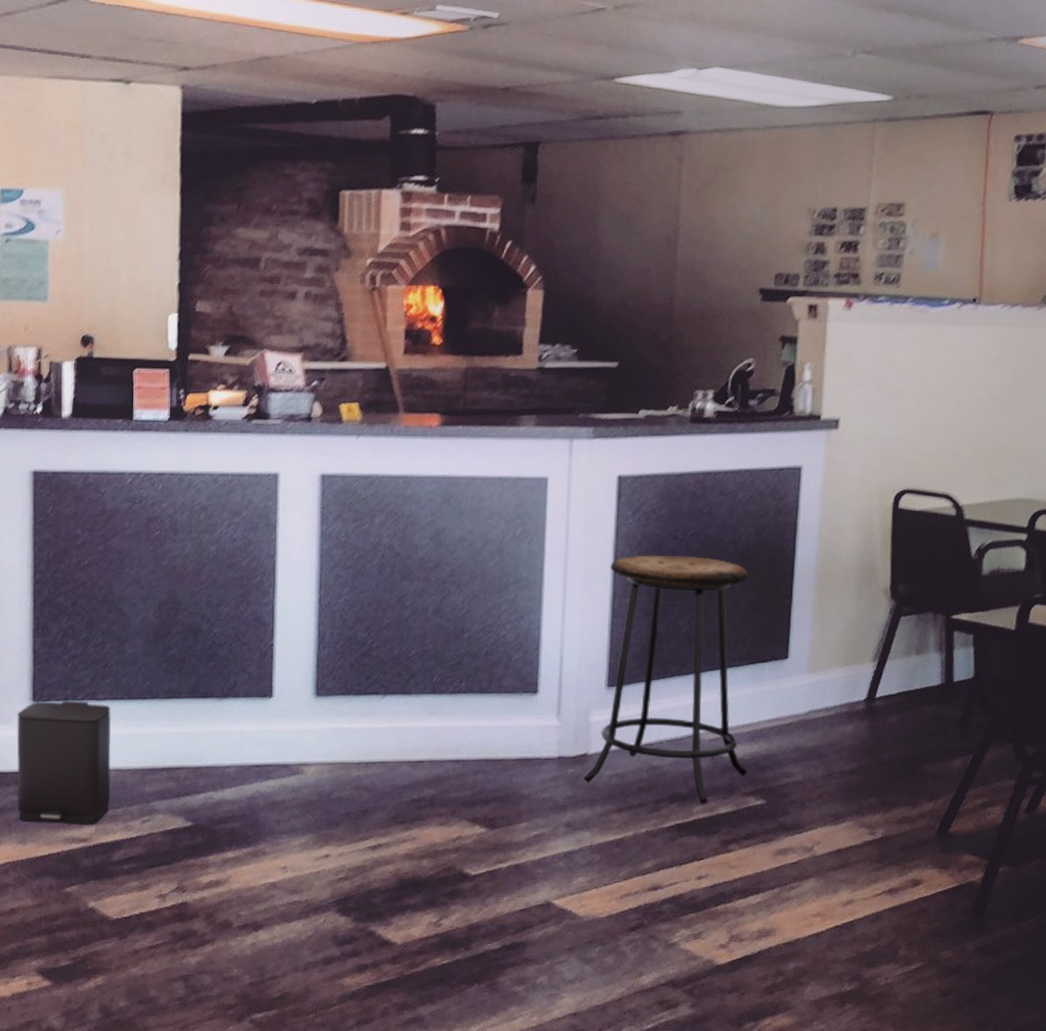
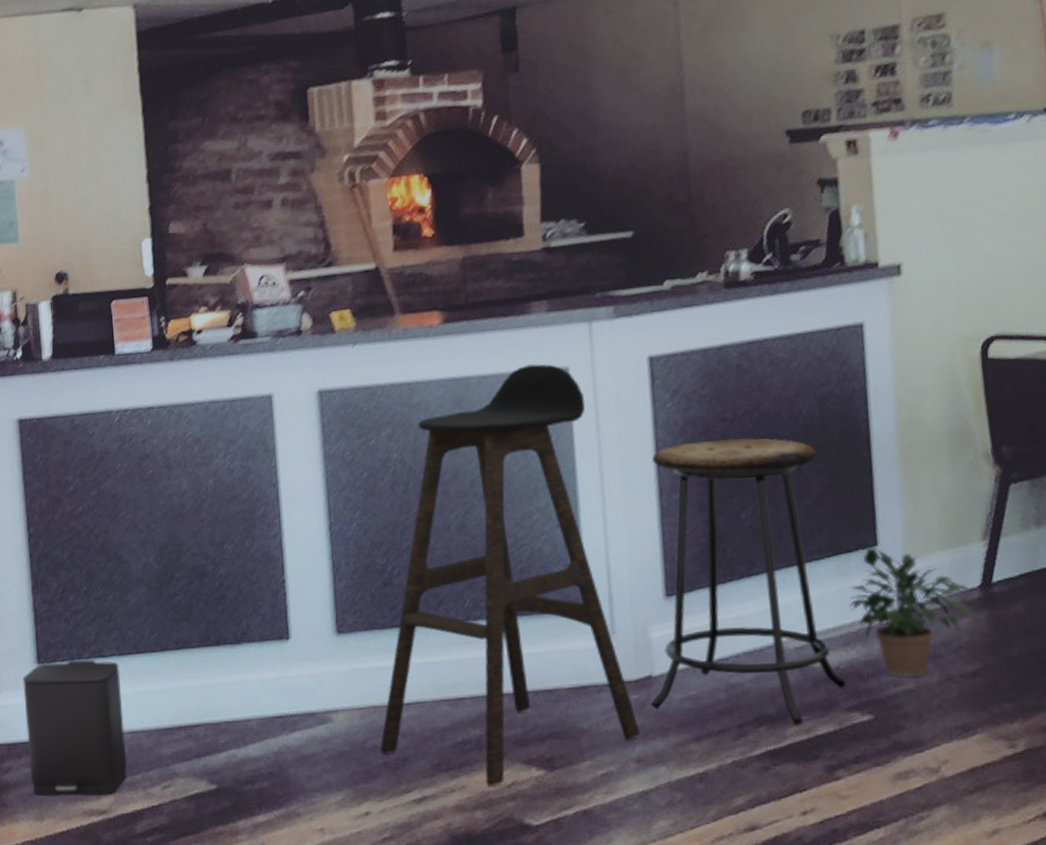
bar stool: none [344,471,572,839] -> present [380,363,641,787]
potted plant: none [758,660,859,772] -> present [849,547,973,678]

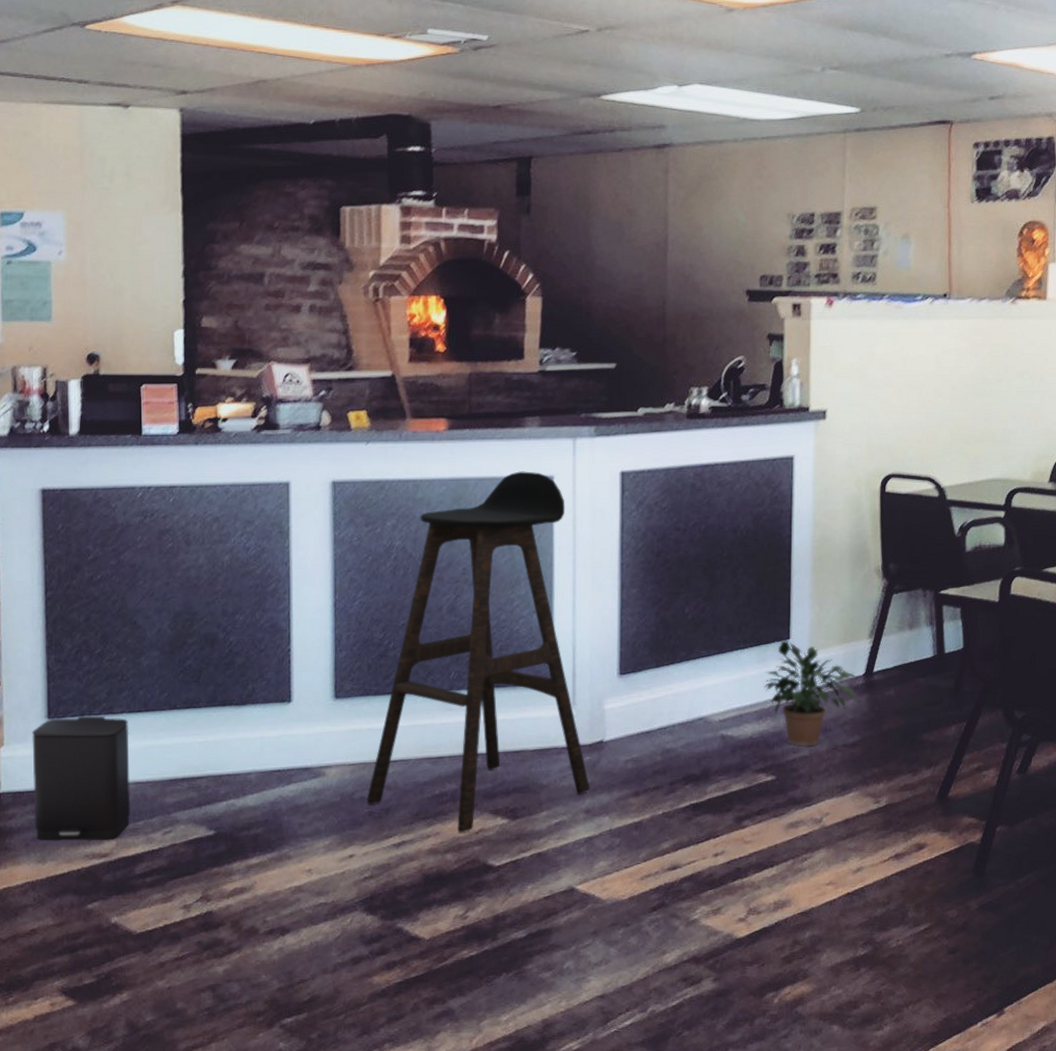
bar stool: present [650,438,847,726] -> none [600,545,757,784]

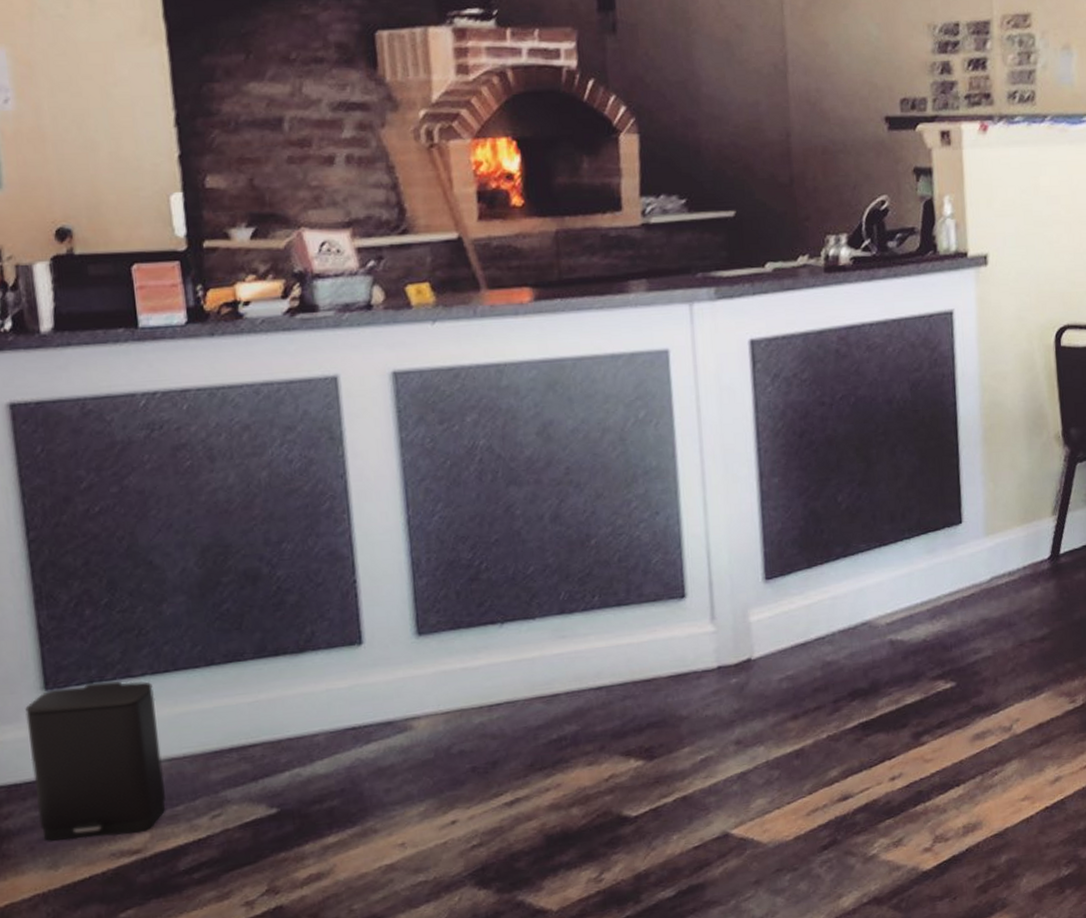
bar stool: present [367,471,590,833] -> none [467,345,740,782]
potted plant: present [764,640,858,747] -> none [936,525,1043,646]

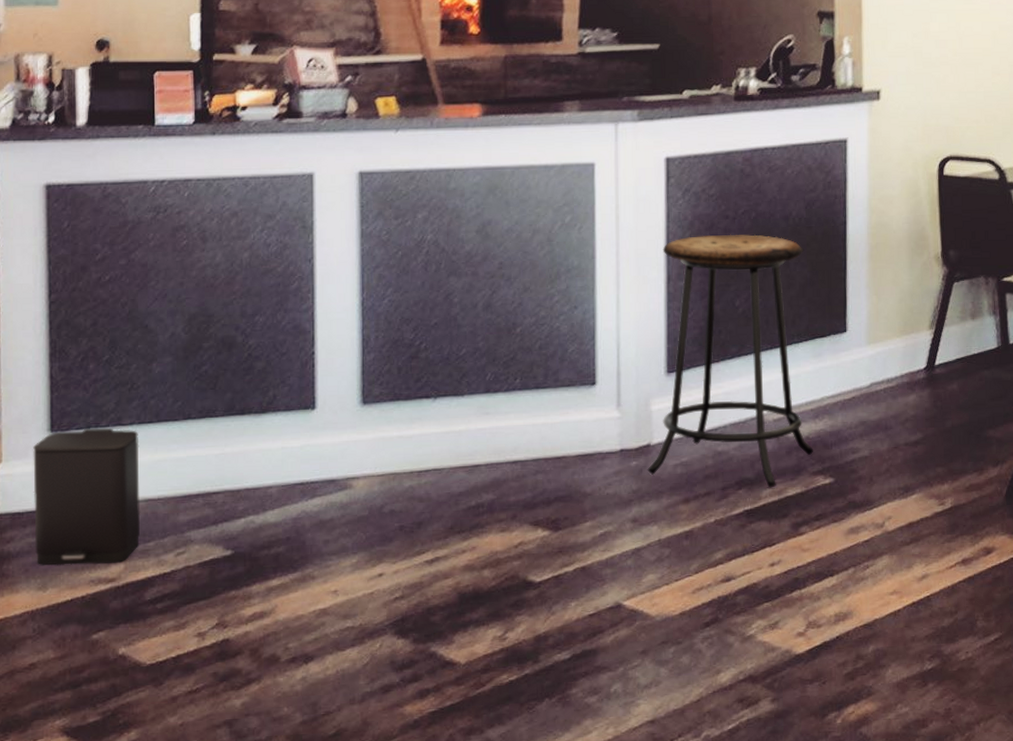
bar stool: none [749,421,933,698] -> present [647,234,814,488]

